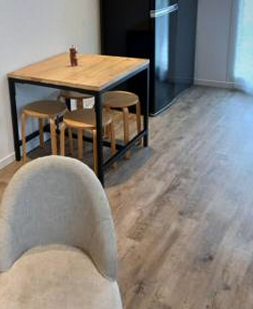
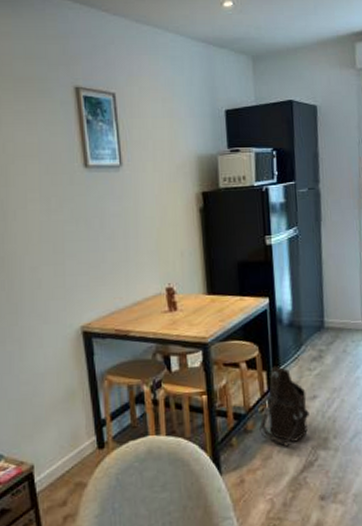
shoulder bag: none [134,112,176,173] -> present [258,366,309,447]

